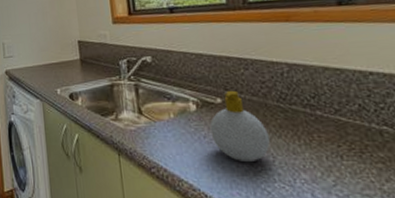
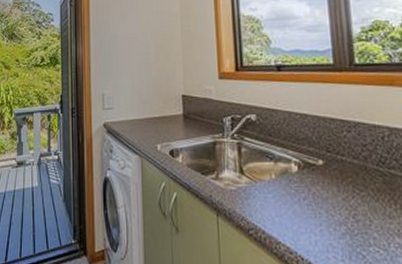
soap bottle: present [209,90,270,163] -> none [310,152,368,226]

